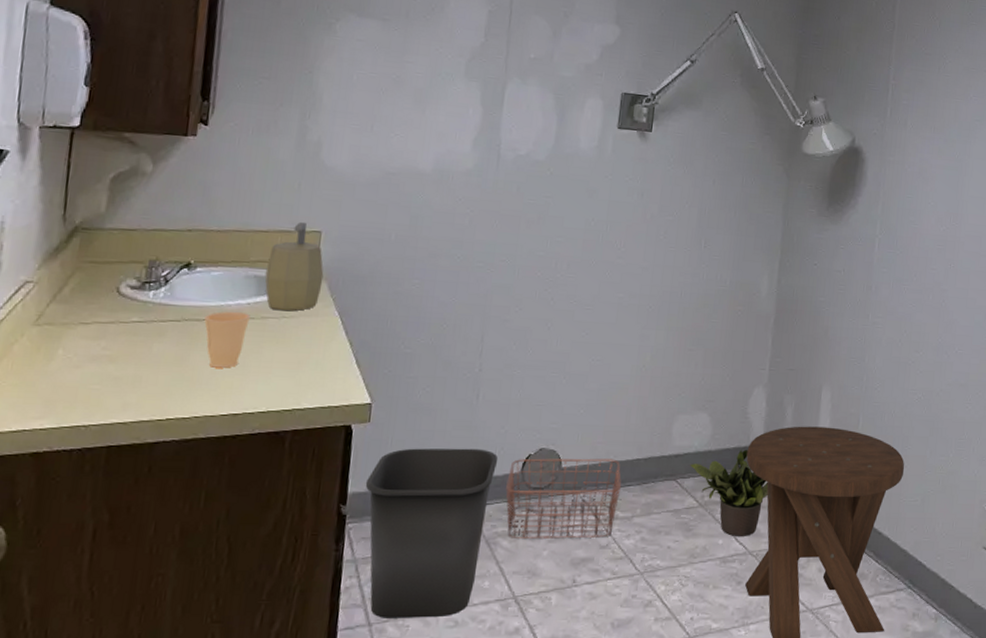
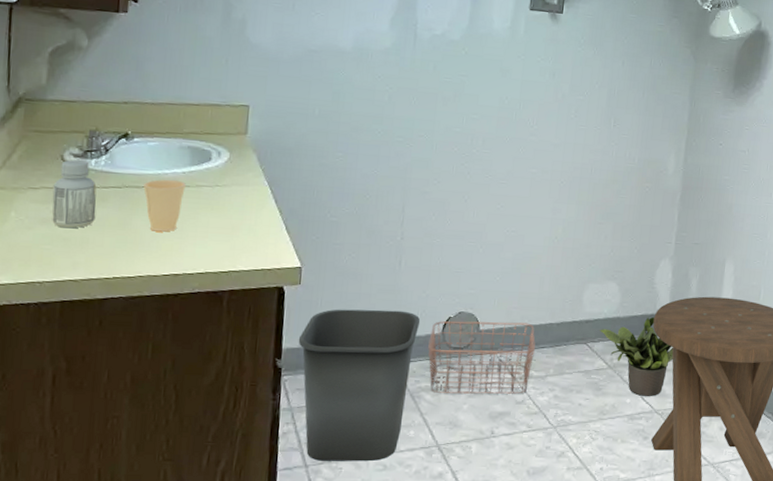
medicine bottle: none [103,292,154,366] -> present [52,160,97,229]
soap dispenser: present [264,221,324,311] -> none [197,96,253,180]

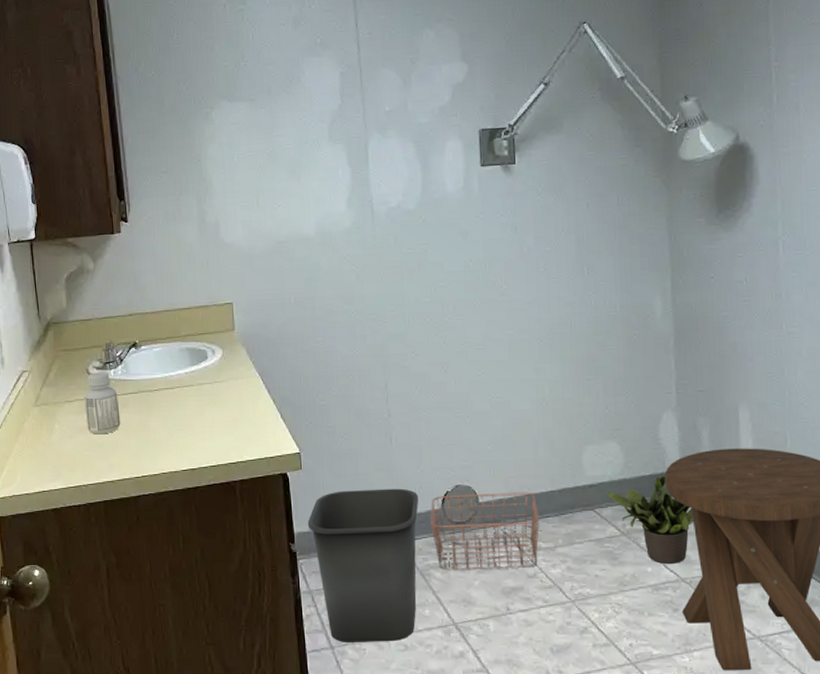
cup: present [143,179,186,232] -> none [155,380,190,430]

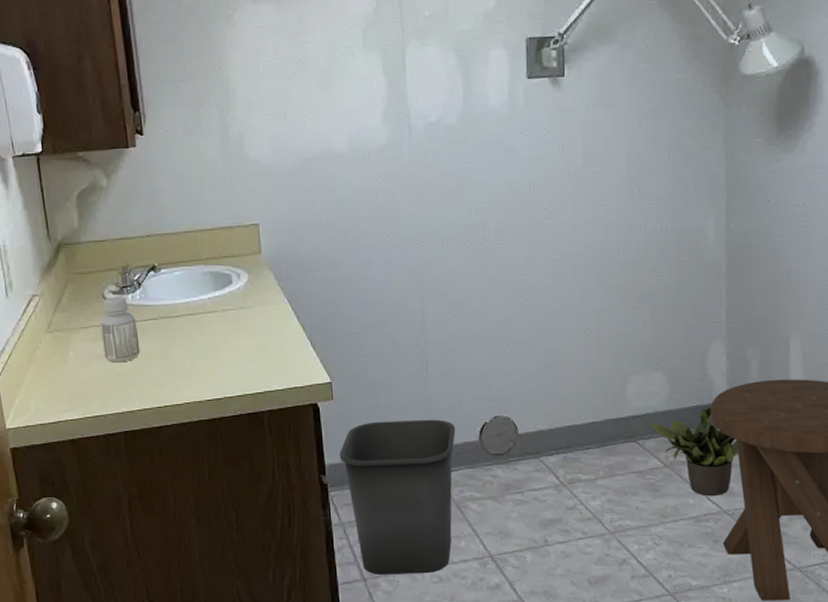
basket: present [430,492,540,570] -> none [467,423,581,502]

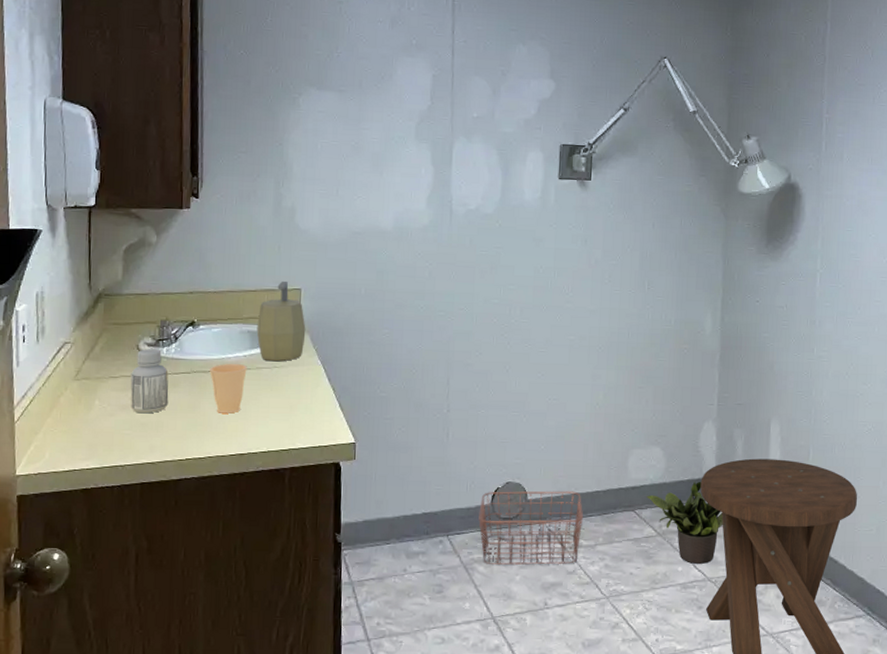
cup: none [176,306,214,359] -> present [210,363,247,414]
soap dispenser: none [218,216,269,303] -> present [256,280,306,362]
waste bin: present [339,419,456,574] -> none [355,482,470,635]
basket: none [467,423,581,502] -> present [478,491,584,565]

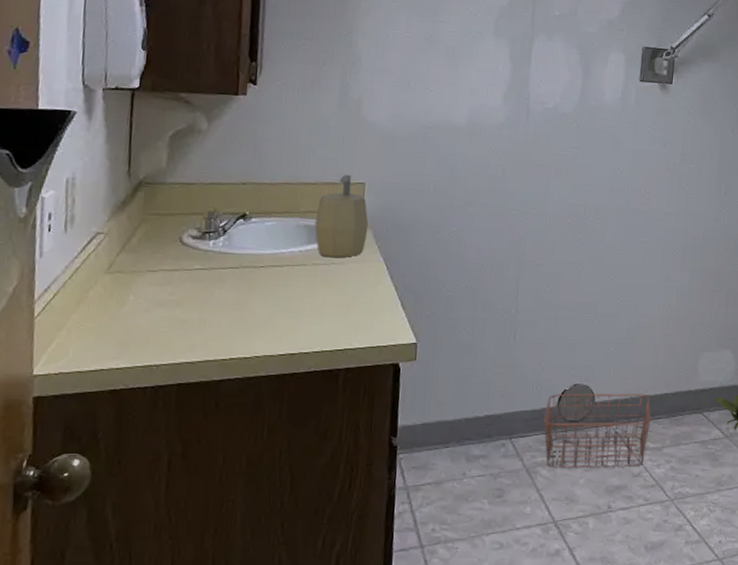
medicine bottle: present [130,349,169,414] -> none [170,241,215,310]
cup: present [210,363,247,414] -> none [261,258,303,311]

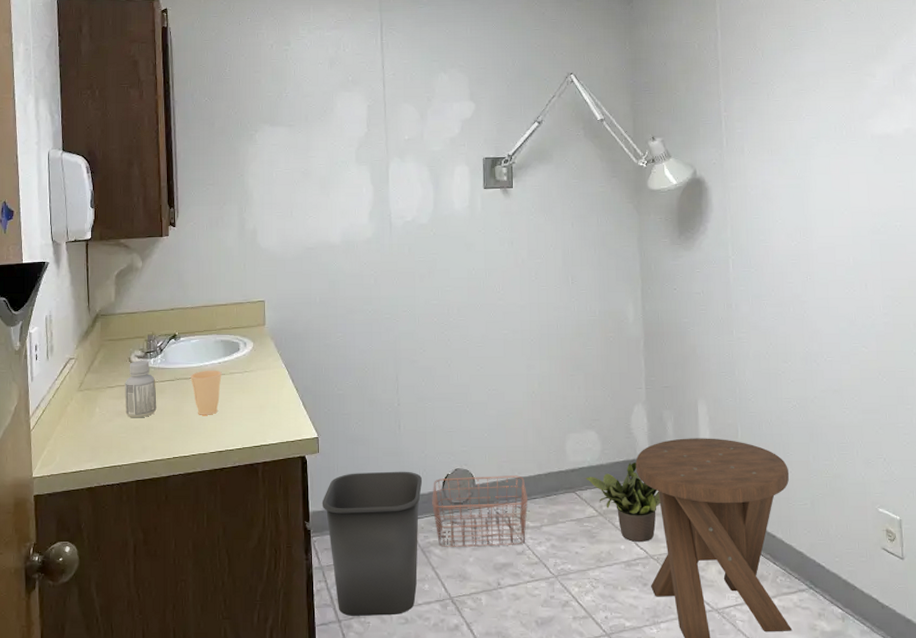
medicine bottle: none [170,241,215,310] -> present [124,361,157,418]
cup: none [261,258,303,311] -> present [190,369,222,415]
soap dispenser: present [314,174,369,258] -> none [228,294,271,367]
waste bin: none [413,384,536,541] -> present [322,471,423,616]

